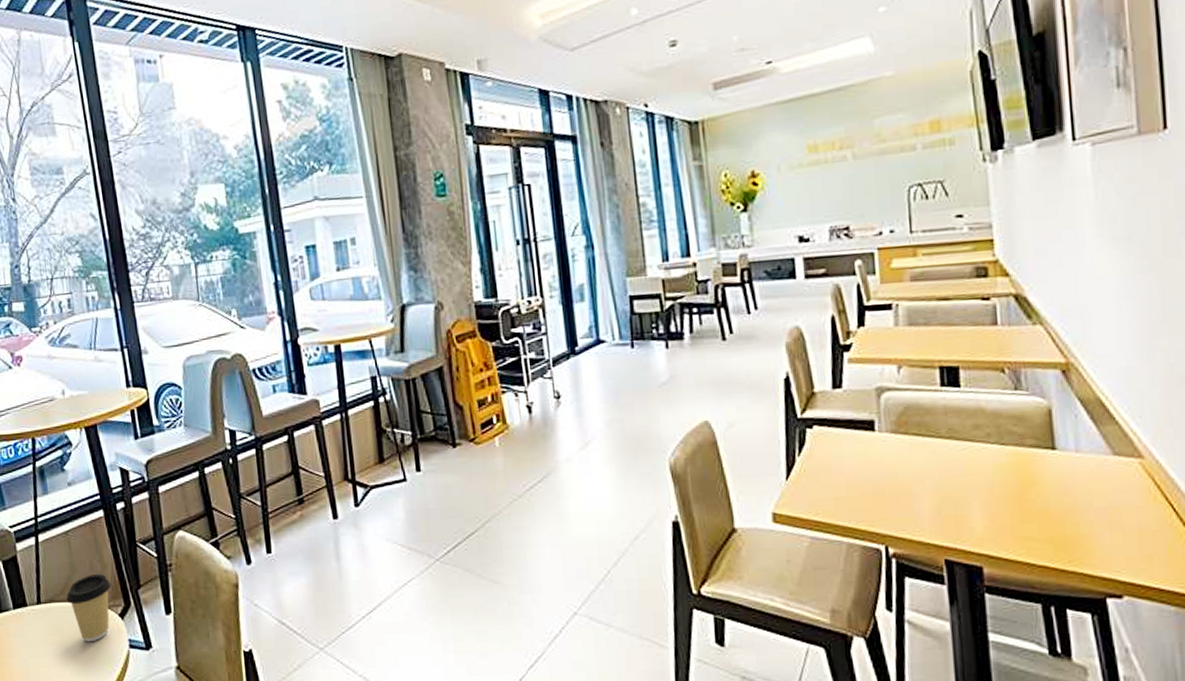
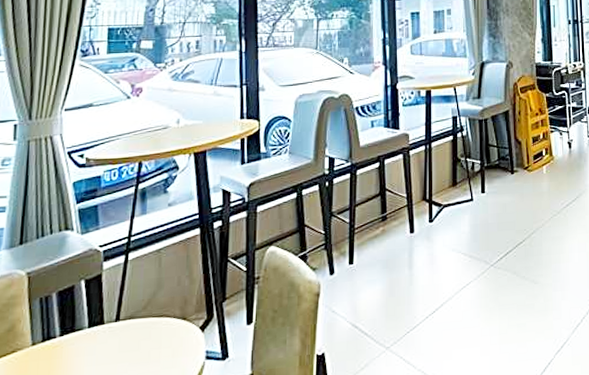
coffee cup: present [66,574,111,642] -> none [147,289,197,357]

